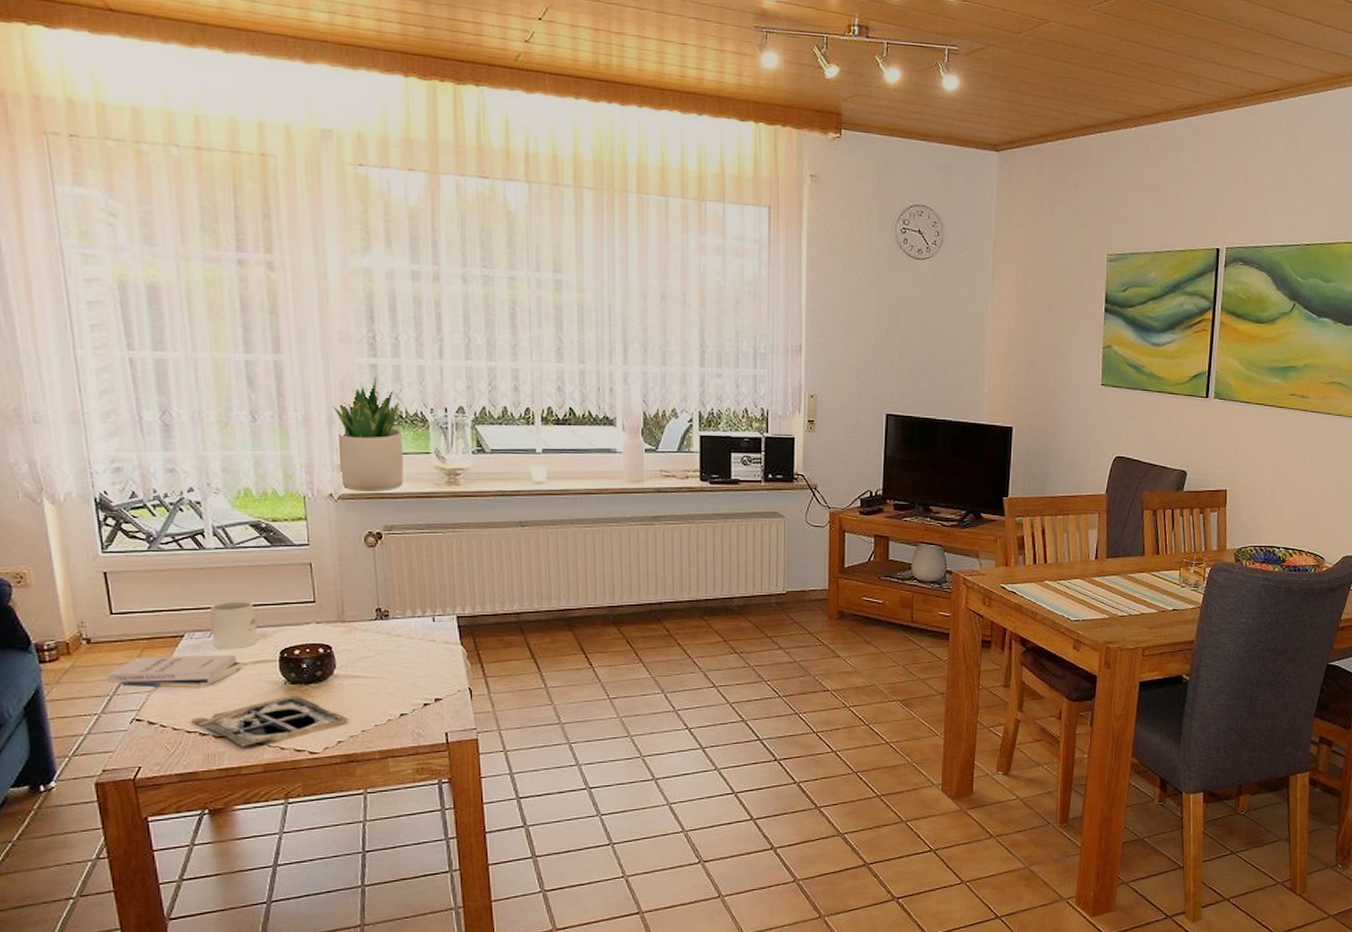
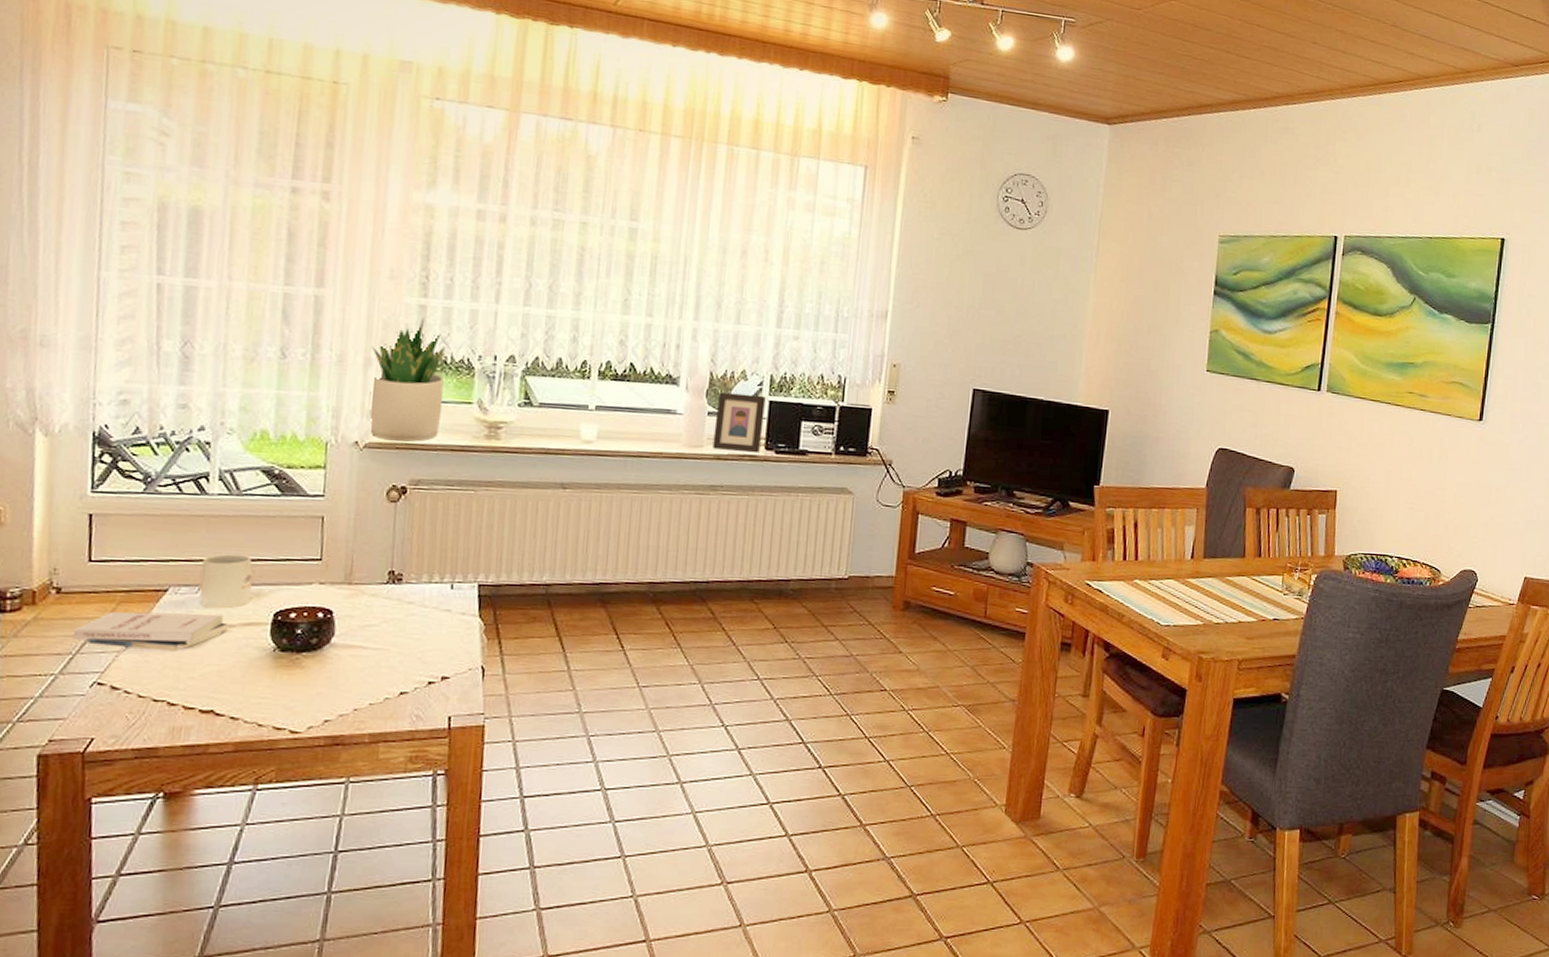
magazine: present [191,696,349,747] -> none [160,665,341,721]
picture frame: none [652,430,697,485] -> present [712,392,766,454]

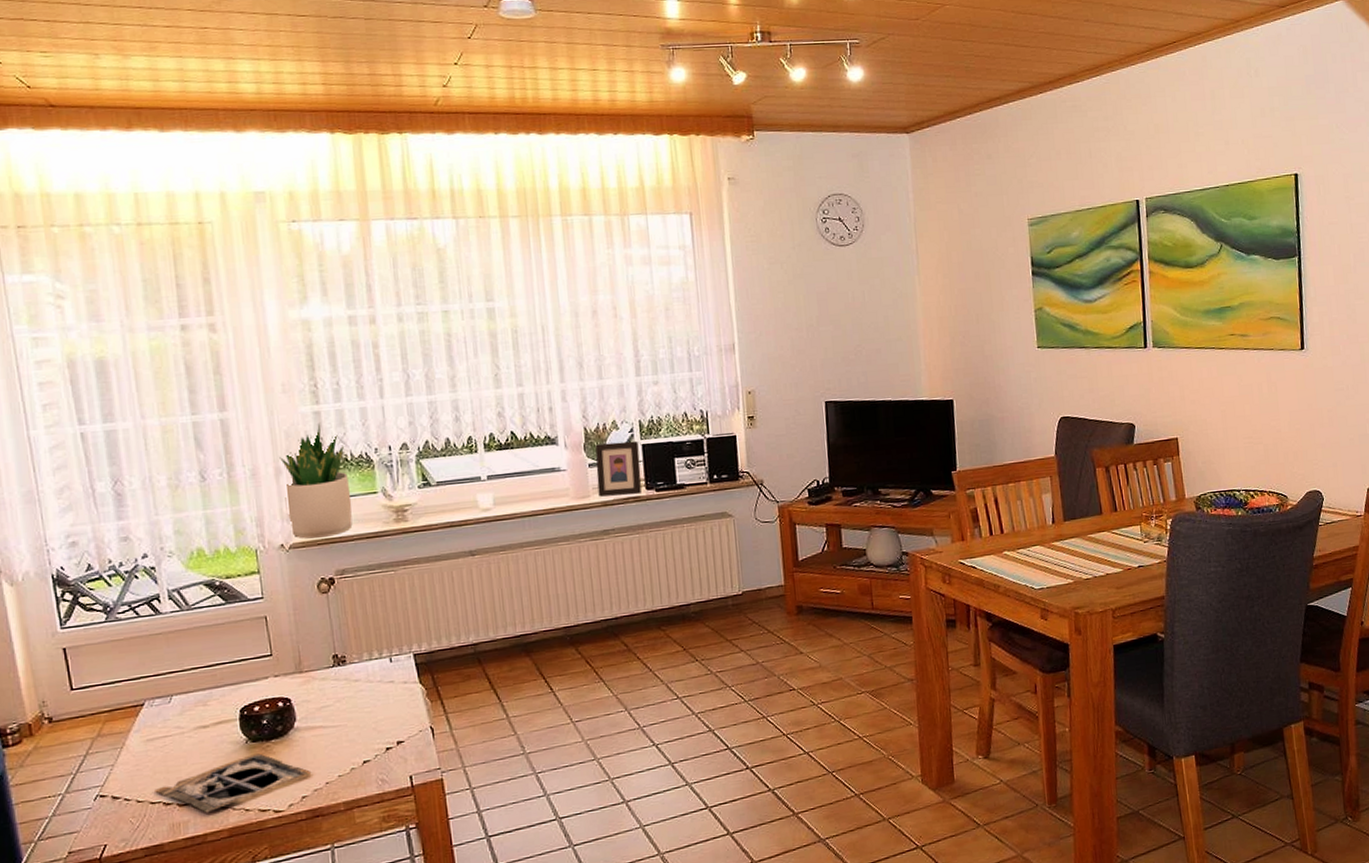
books: present [72,611,229,651] -> none [69,717,203,763]
magazine: none [160,665,341,721] -> present [154,753,312,813]
mug: present [199,554,254,609] -> none [168,662,218,715]

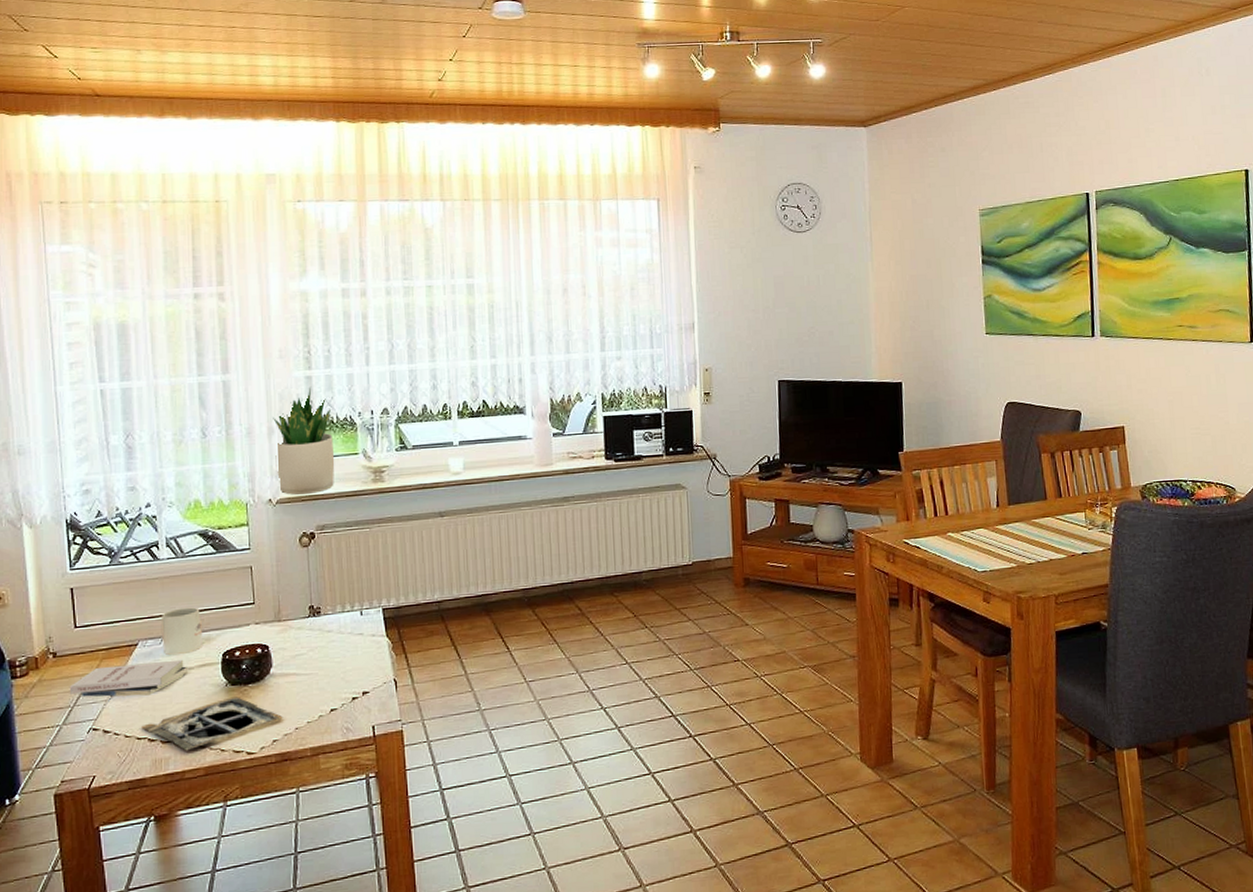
books: none [69,717,203,763] -> present [69,659,189,698]
mug: none [168,662,218,715] -> present [160,607,203,656]
picture frame: present [595,440,642,497] -> none [559,412,602,465]

